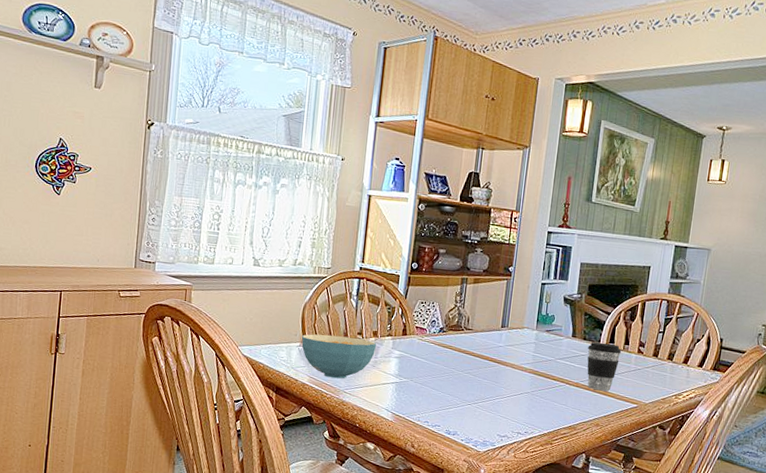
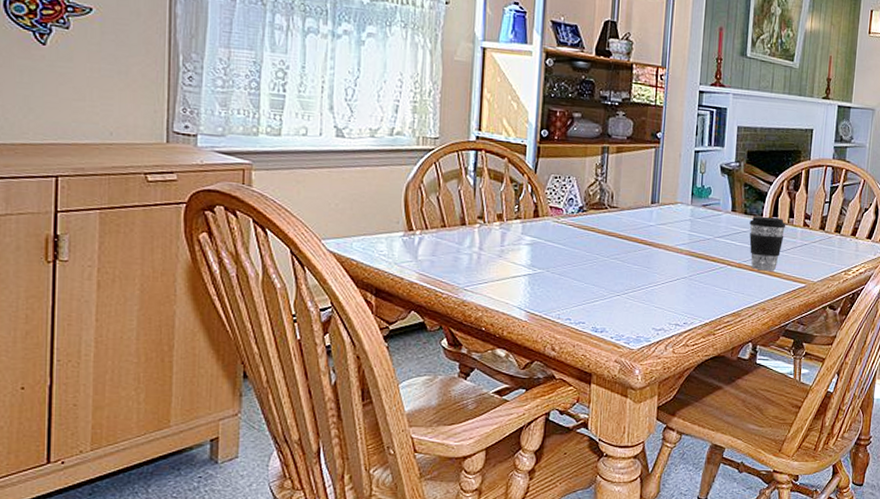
cereal bowl: present [301,334,377,379] -> none [405,220,503,274]

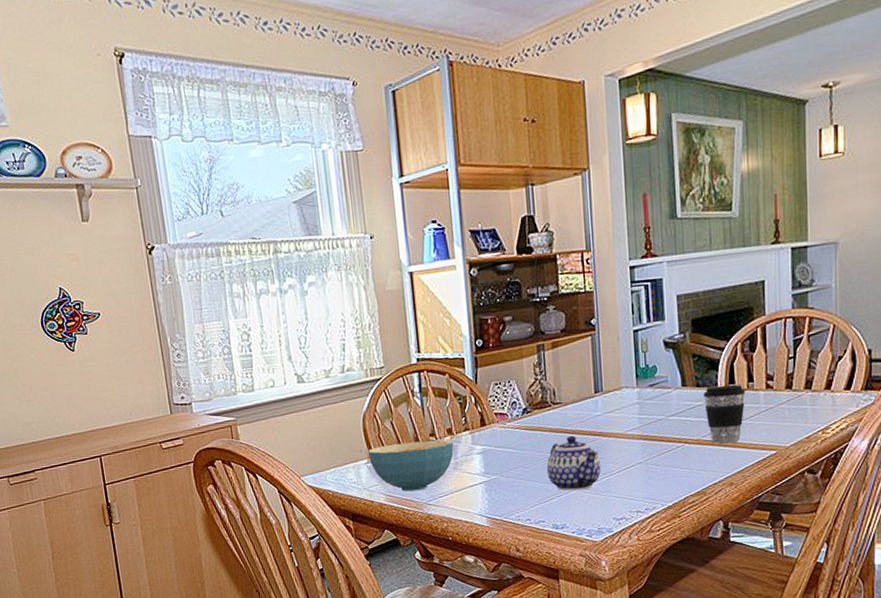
cereal bowl: none [405,220,503,274] -> present [367,440,454,492]
teapot: none [594,241,648,297] -> present [546,435,601,491]

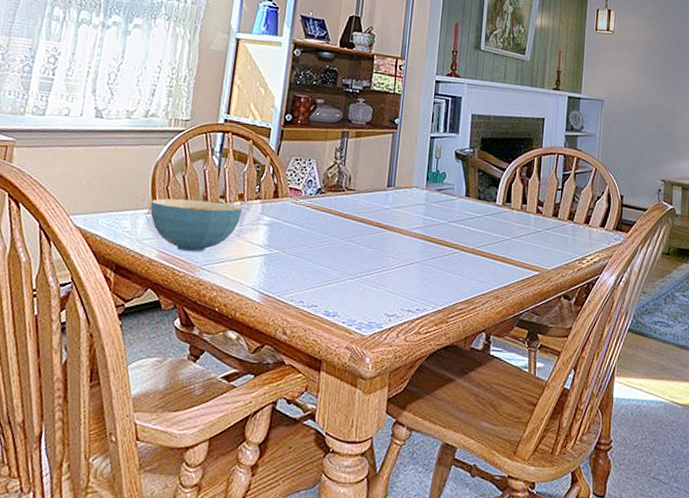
teapot: present [546,435,601,491] -> none [328,223,382,280]
coffee cup: present [703,384,746,444] -> none [483,201,519,258]

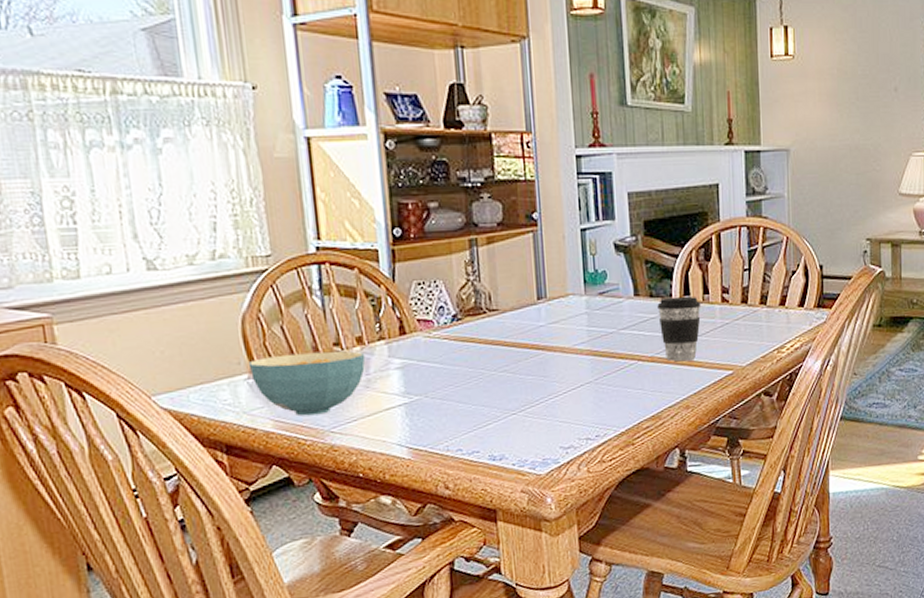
coffee cup: none [483,201,519,258] -> present [657,296,701,362]

